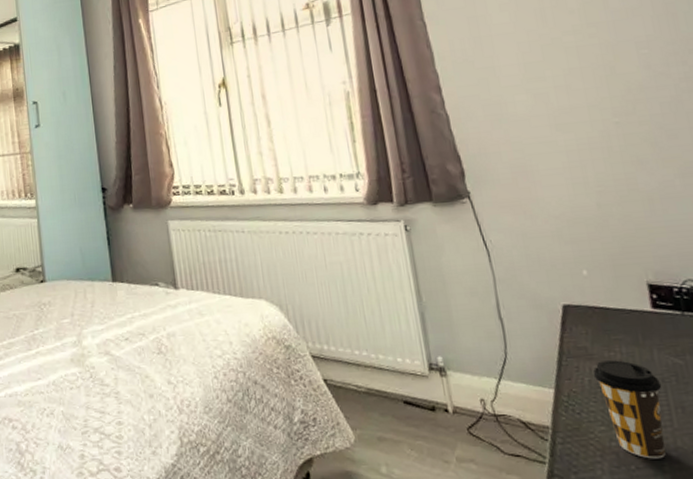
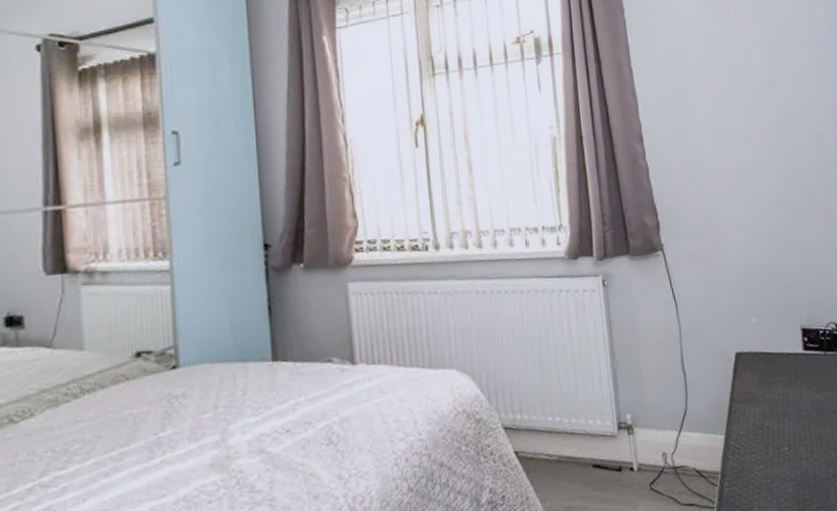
coffee cup: present [593,360,666,459] -> none [756,401,807,490]

